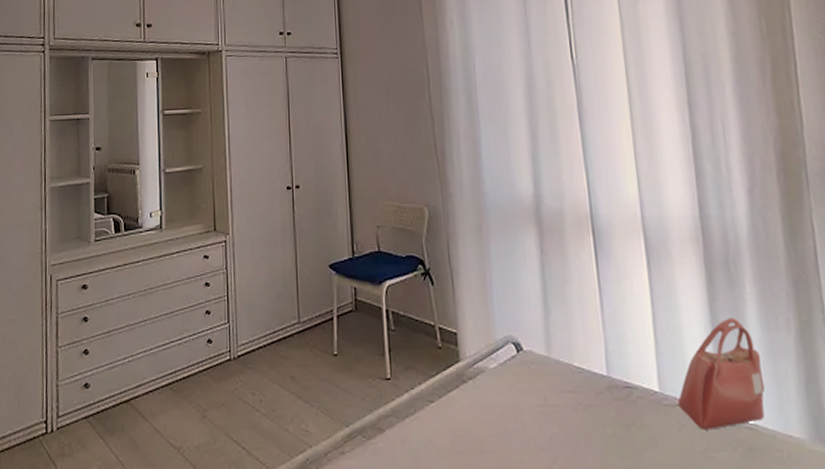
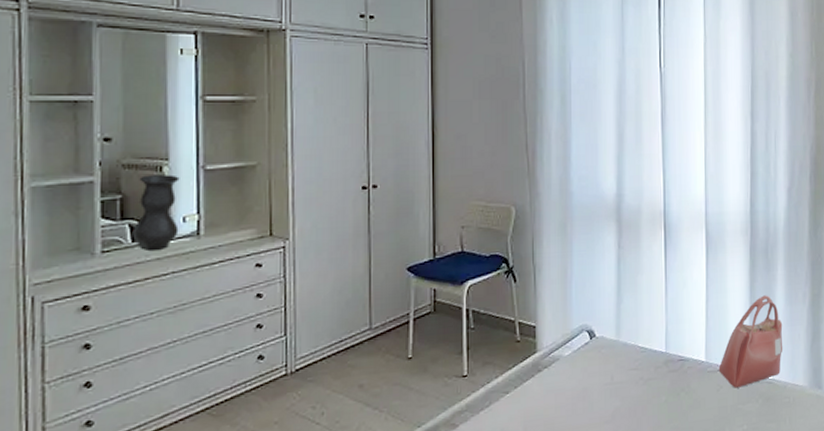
vase: none [115,177,147,240] -> present [132,175,180,250]

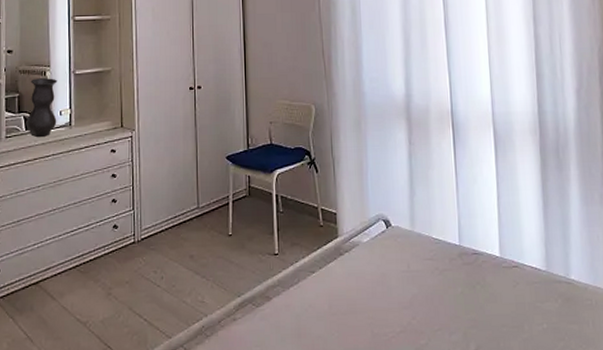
handbag: present [718,295,783,388] -> none [513,194,582,286]

